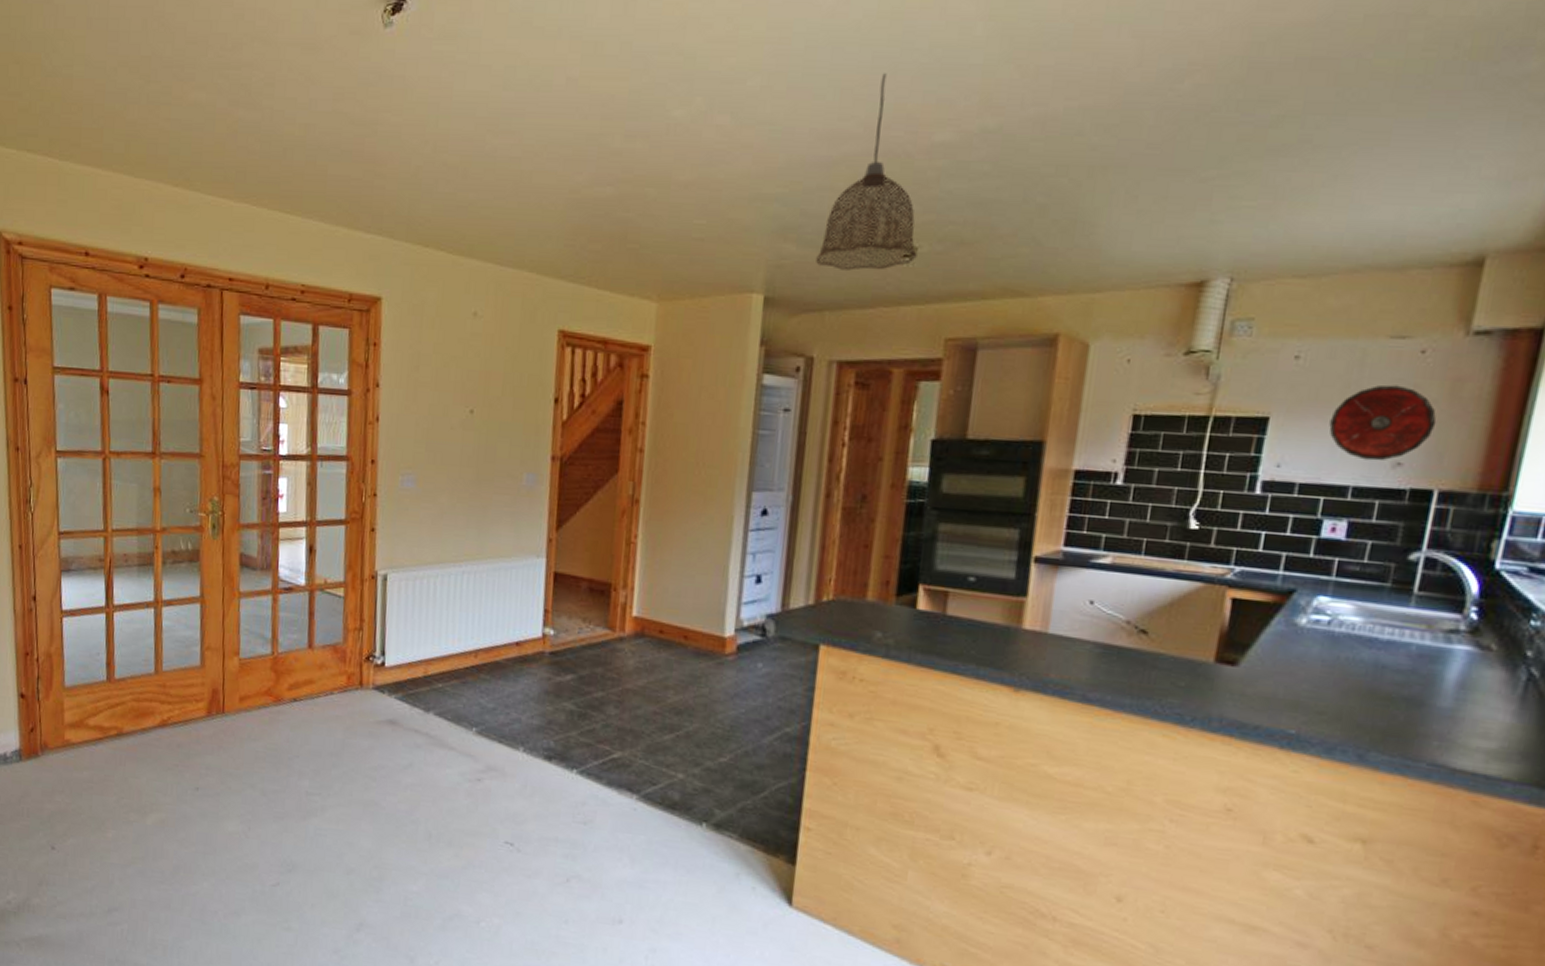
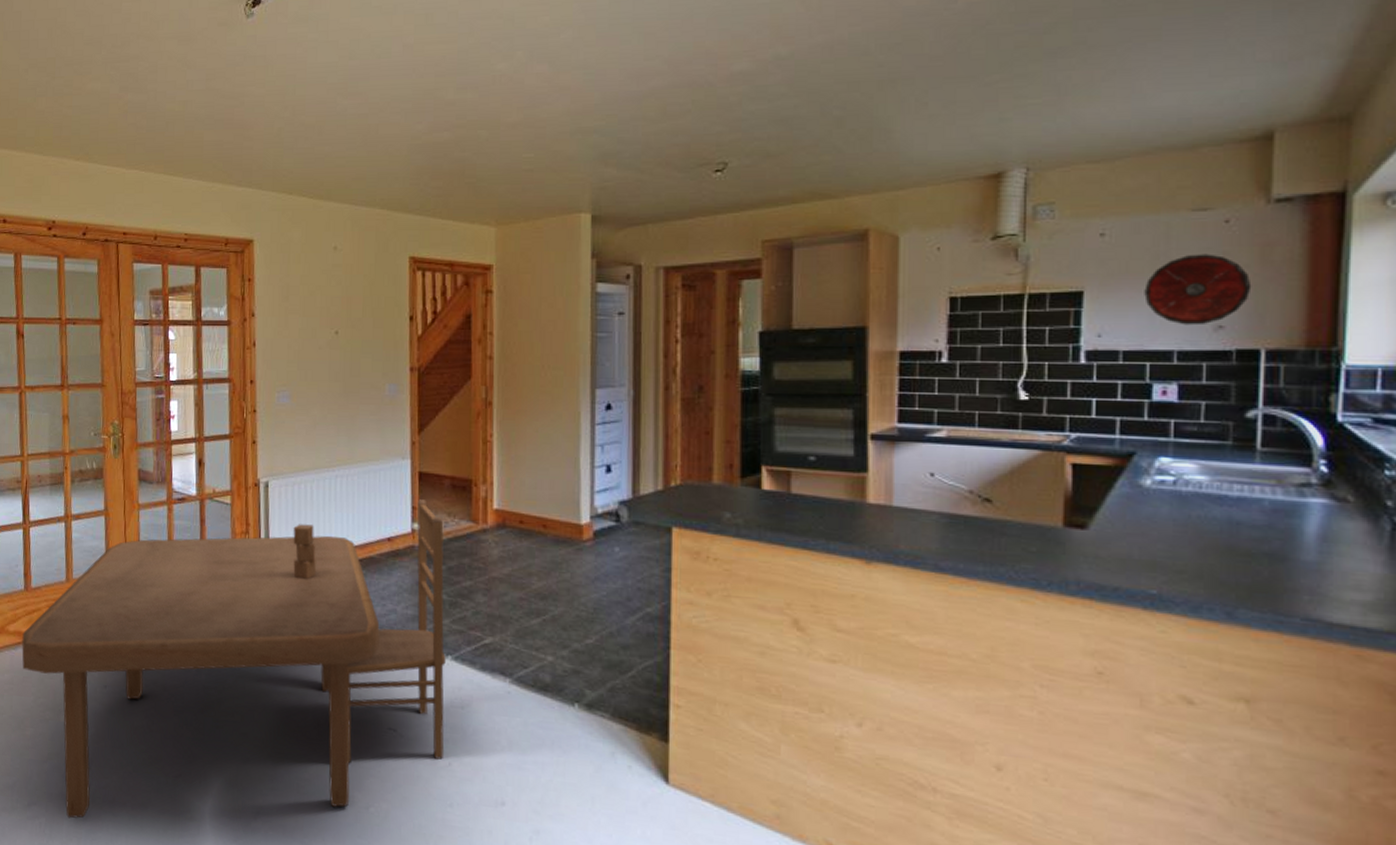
dining table: none [103,602,577,926] -> present [22,499,446,819]
pendant lamp: present [816,73,918,271] -> none [636,18,728,187]

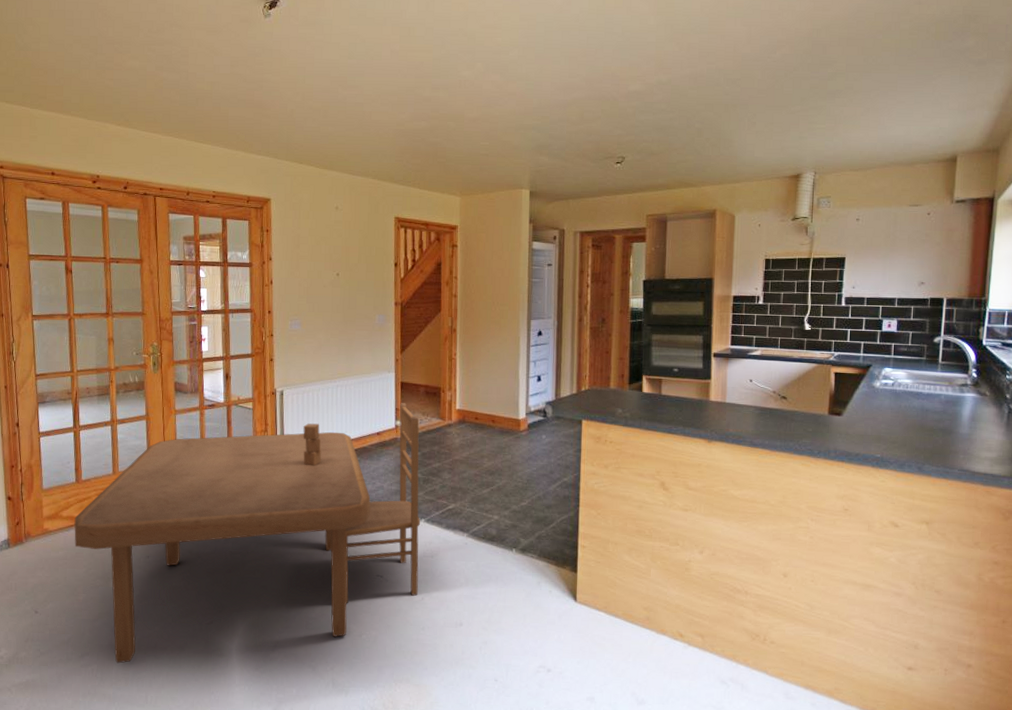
round shield: present [1144,254,1252,326] -> none [880,234,941,282]

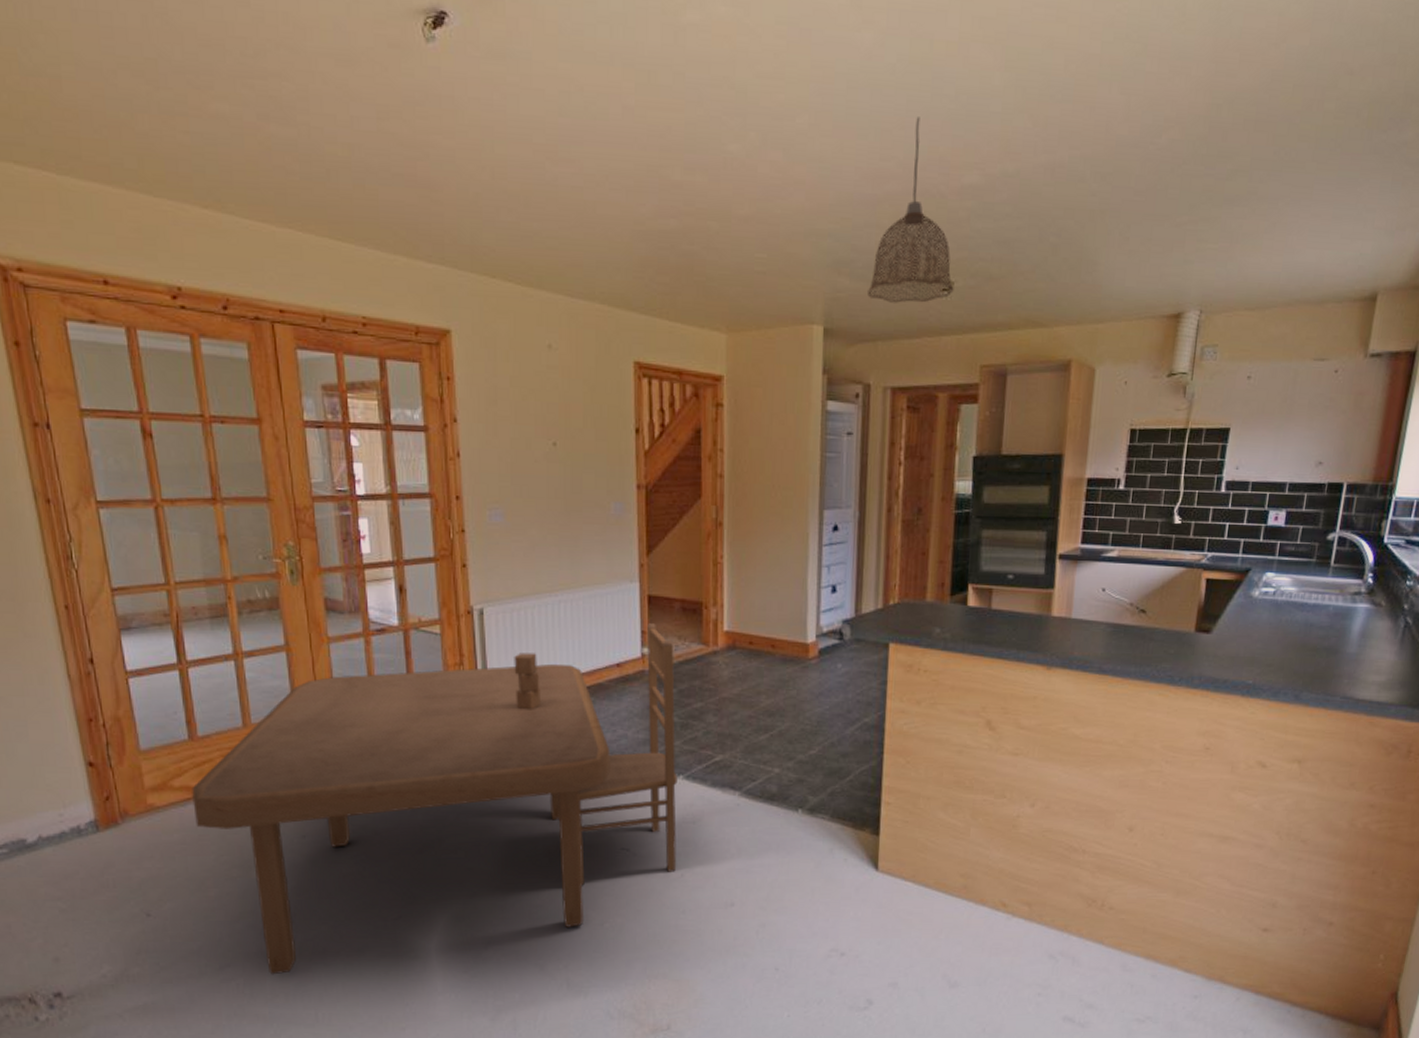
pendant lamp: none [561,48,625,173] -> present [868,117,954,303]

